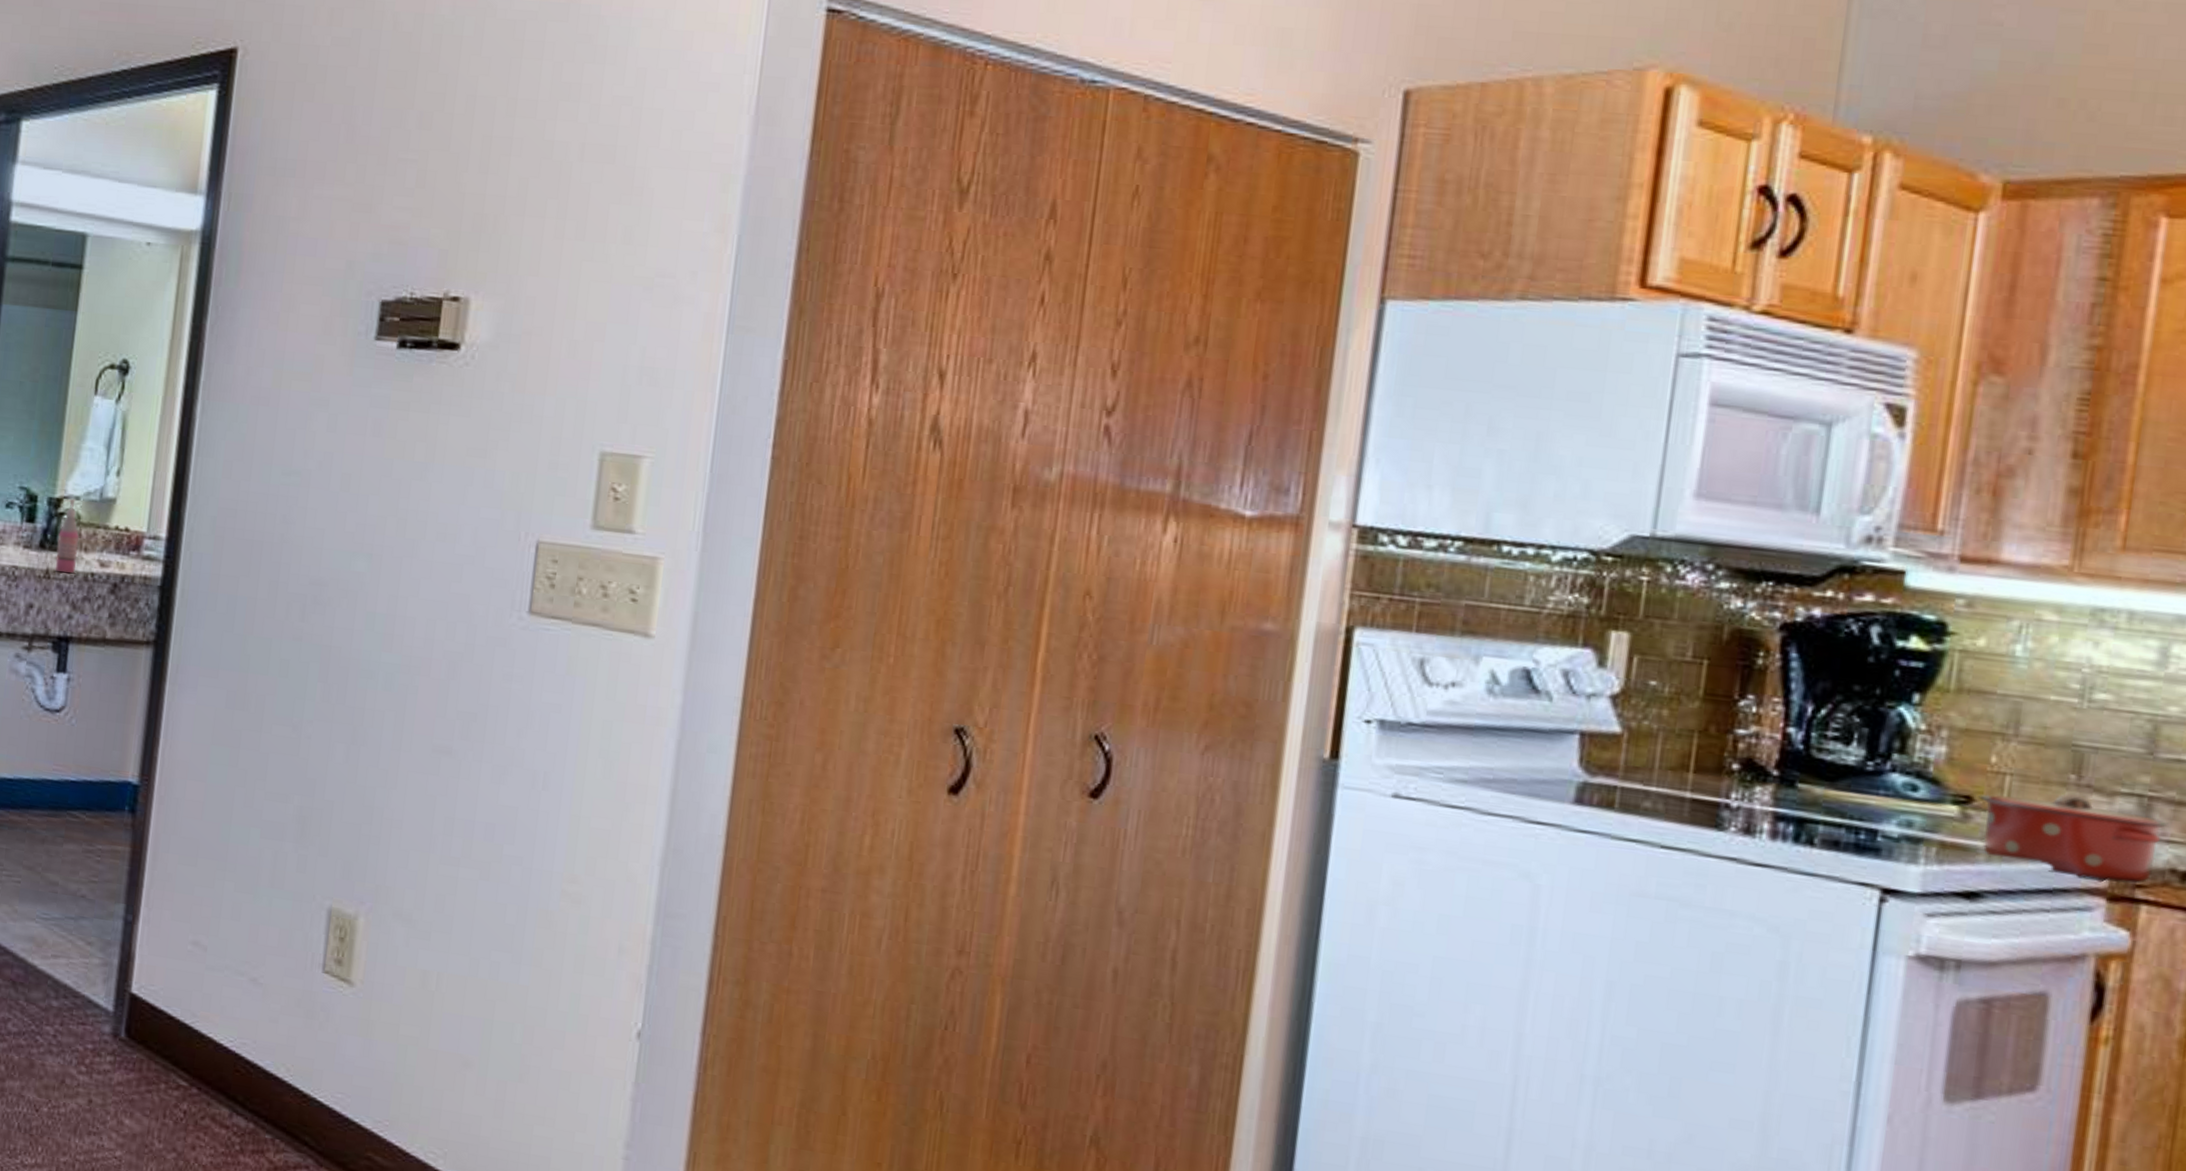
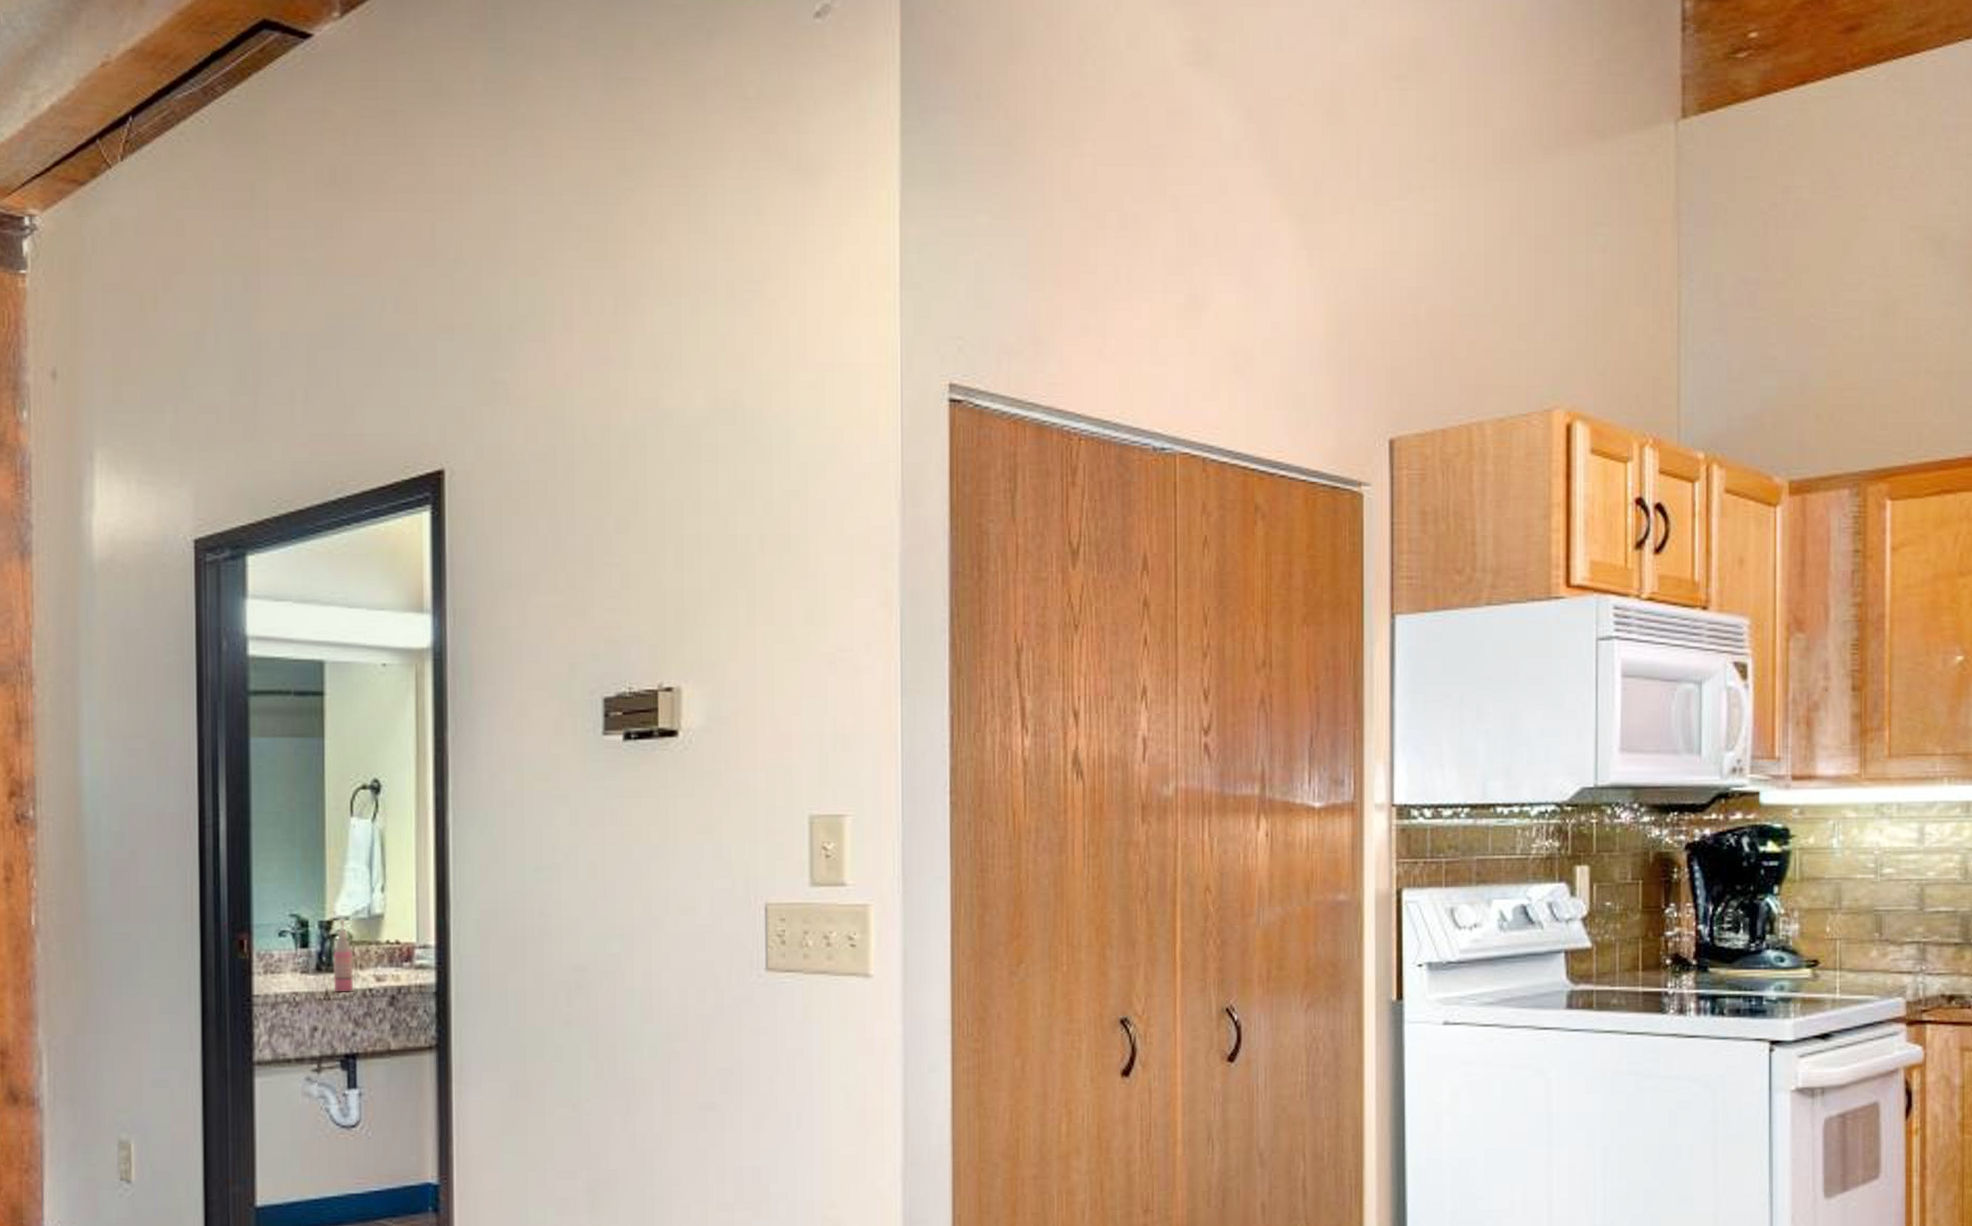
casserole: present [1978,792,2170,884] -> none [1822,947,1938,1011]

